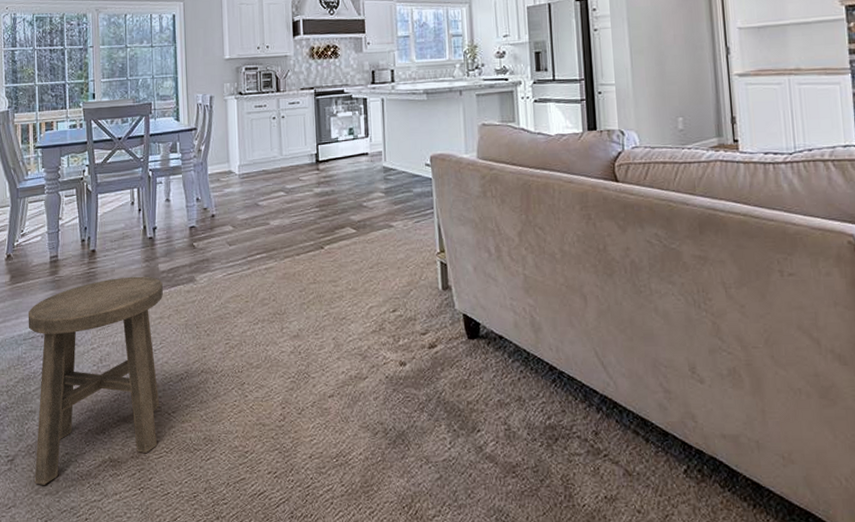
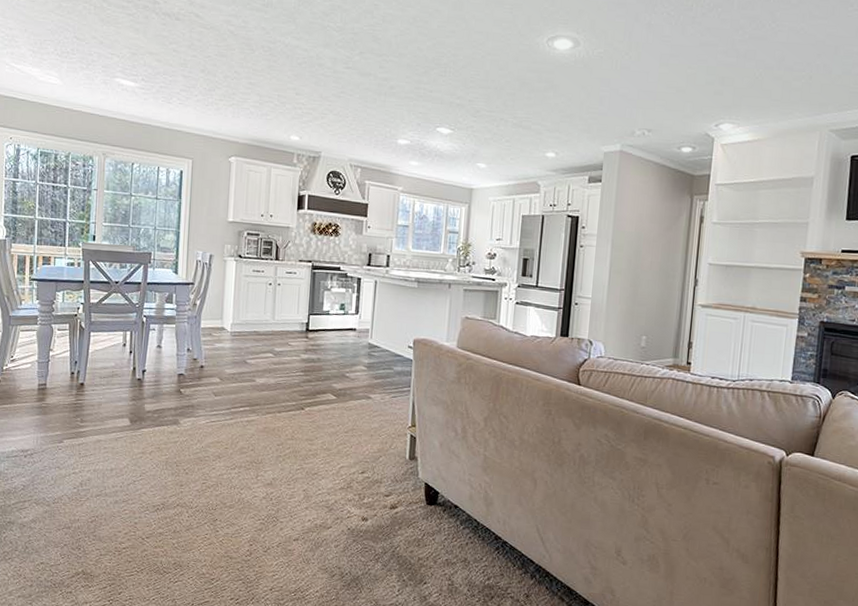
stool: present [28,276,163,485] -> none [9,412,147,588]

